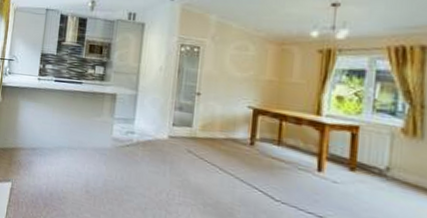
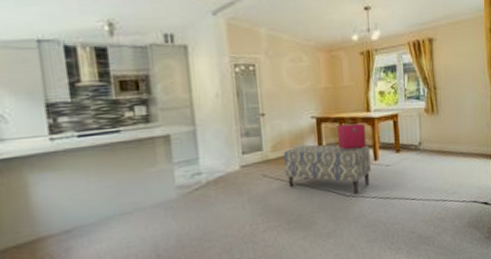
bench: none [209,131,313,202] -> present [283,144,371,194]
storage bin: none [274,122,312,154] -> present [337,123,367,150]

